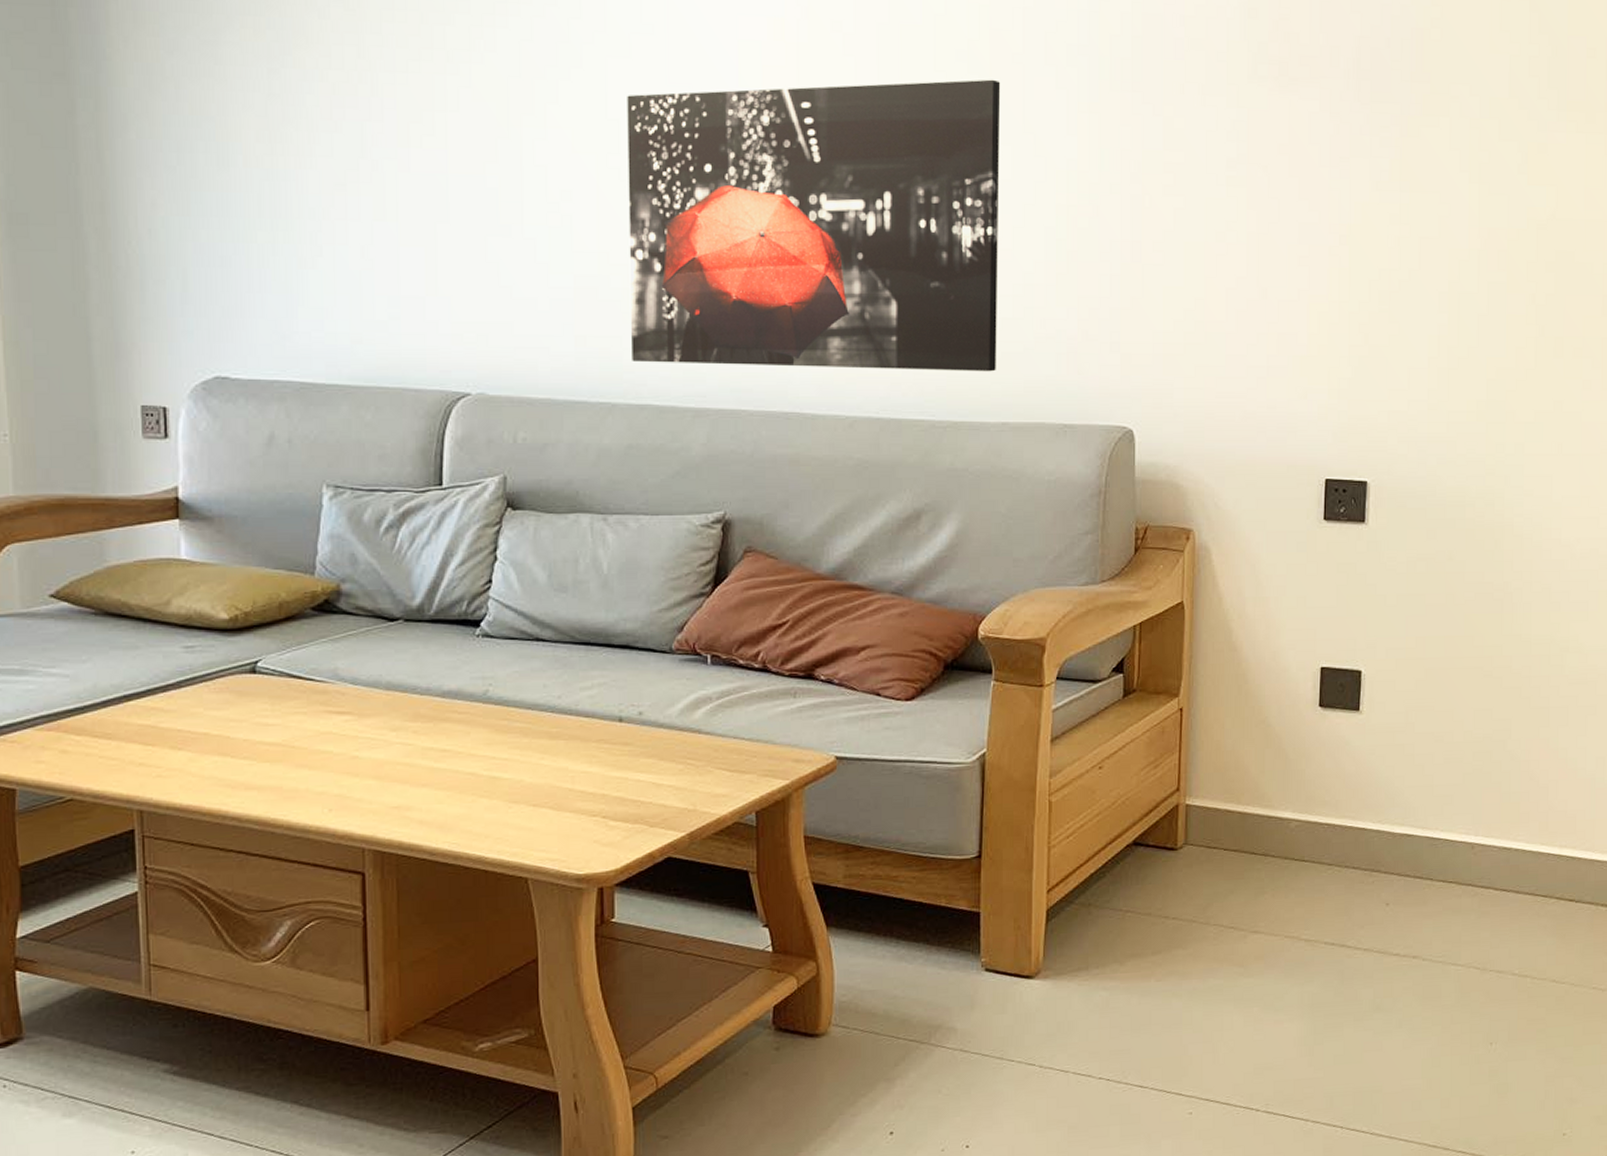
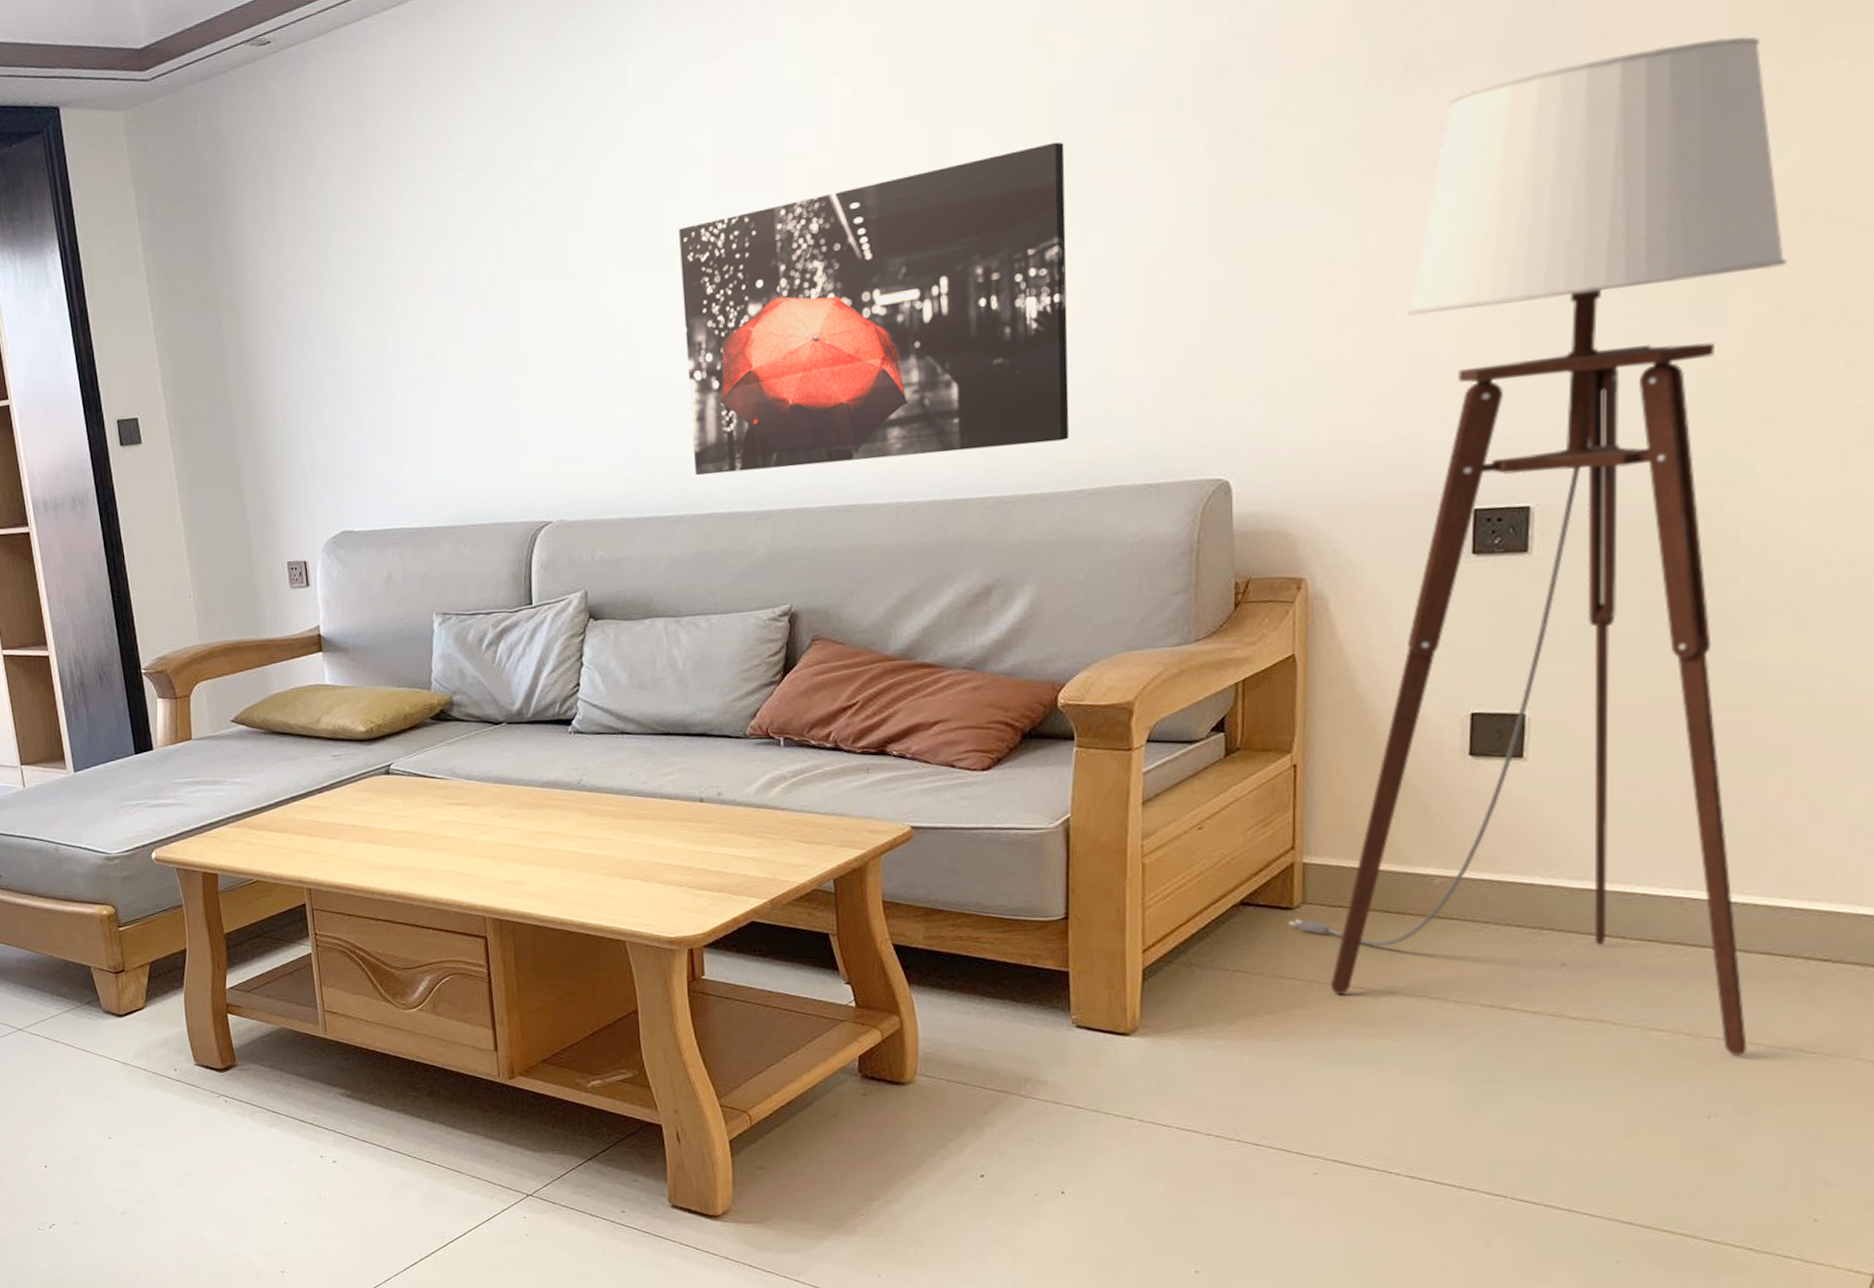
floor lamp: none [1172,96,1546,987] -> present [1288,36,1788,1056]

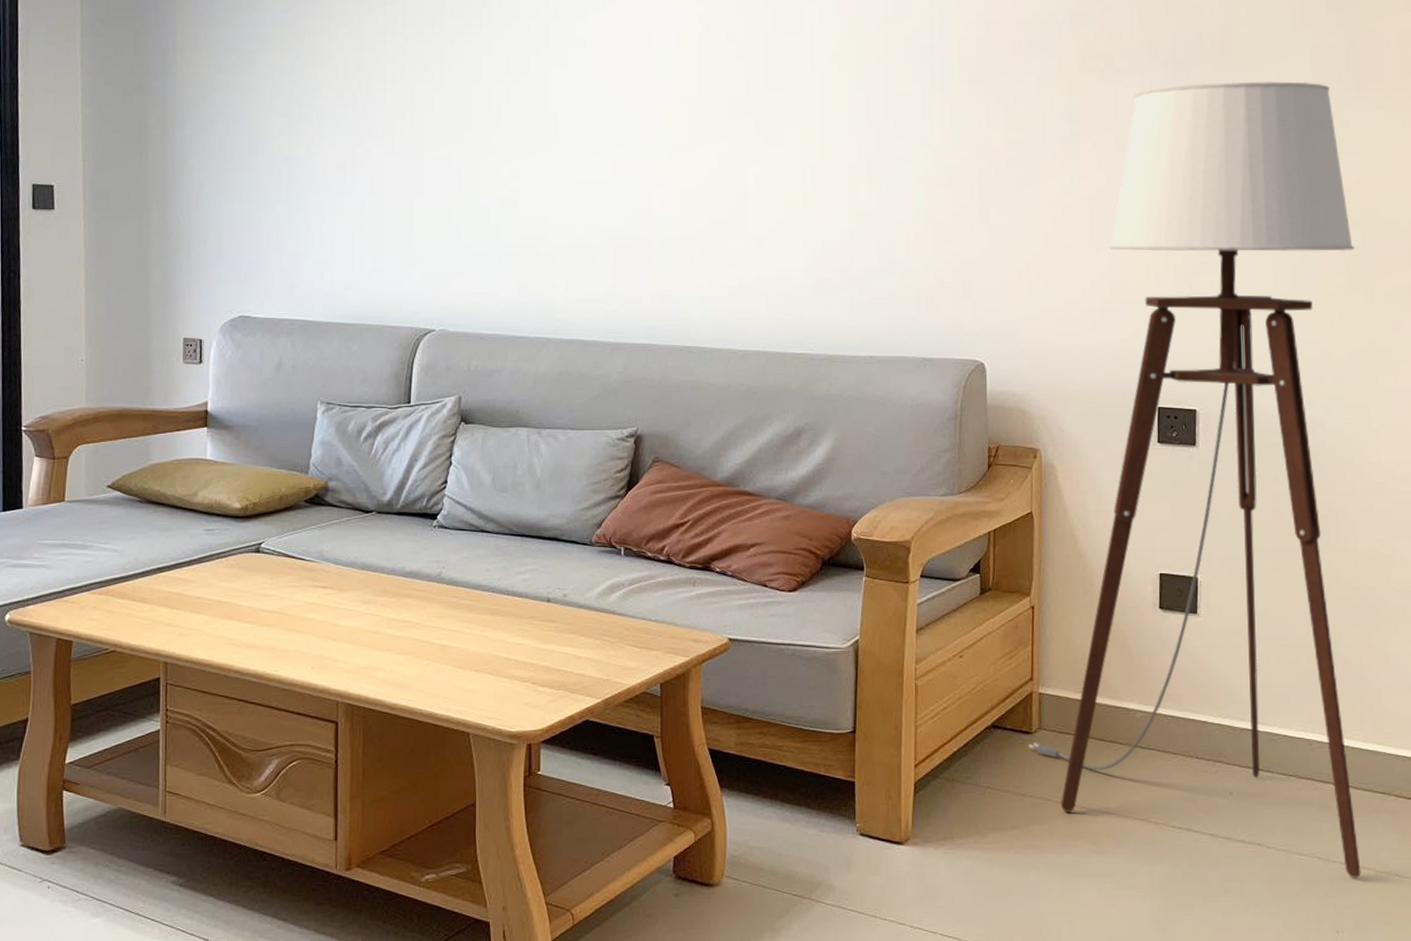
wall art: present [679,142,1070,476] -> none [562,76,867,314]

